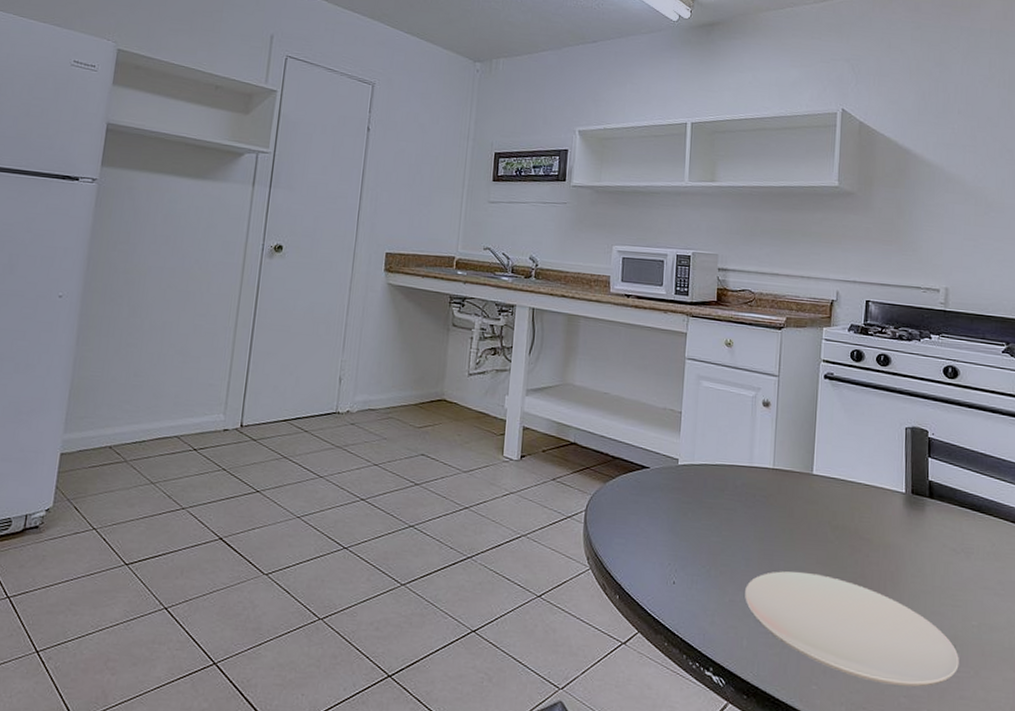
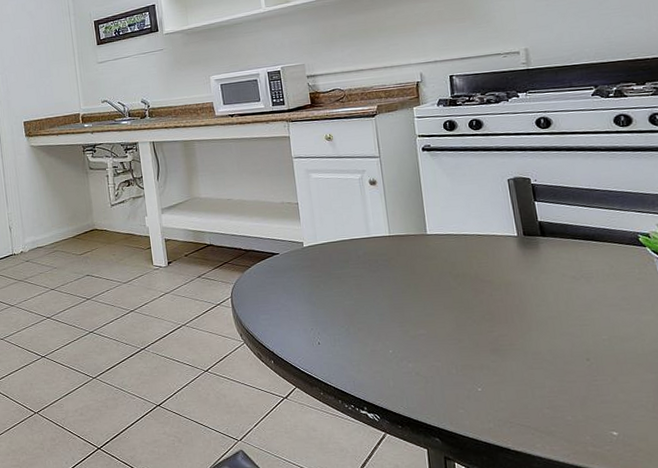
plate: present [745,571,959,687] -> none [383,317,596,400]

